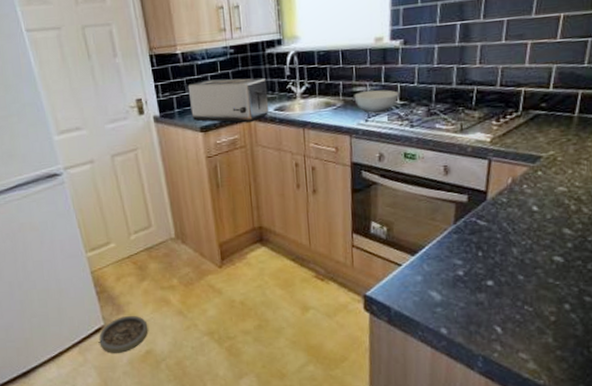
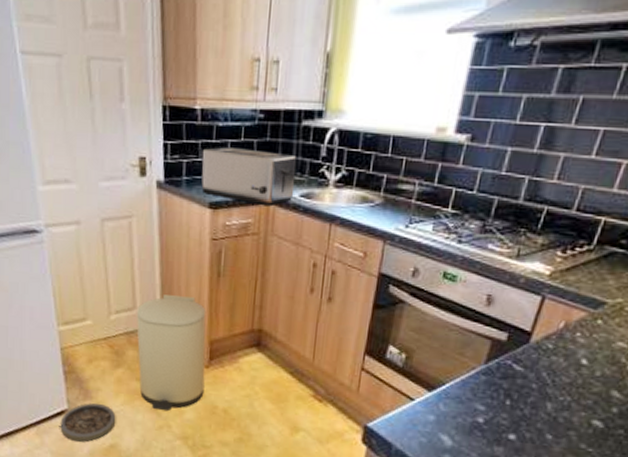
pedal bin: none [152,209,221,313] -> present [136,295,207,412]
bowl: present [354,90,399,113] -> none [397,191,452,219]

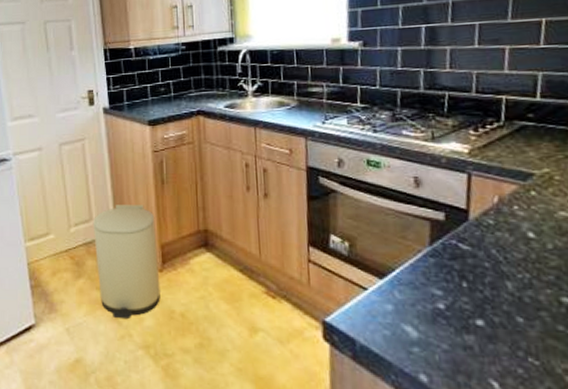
pet bowl: present [60,402,116,442] -> none [28,315,80,358]
toaster: present [201,146,297,207] -> none [138,73,219,119]

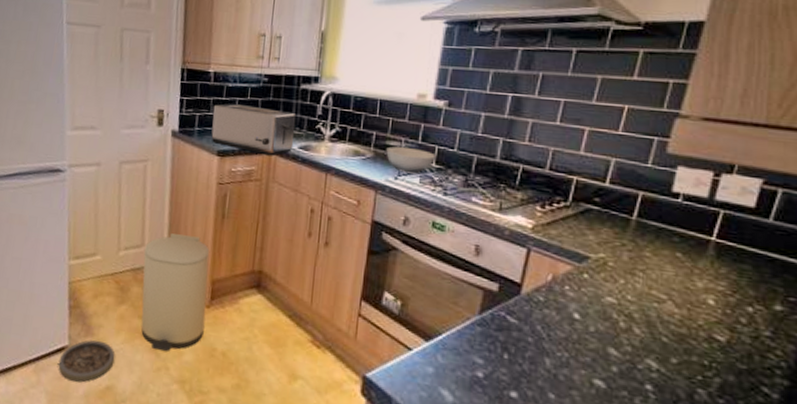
pet bowl: none [28,315,80,358] -> present [58,340,115,382]
toaster: none [138,73,219,119] -> present [211,103,297,157]
bowl: none [309,91,359,115] -> present [386,146,435,173]

